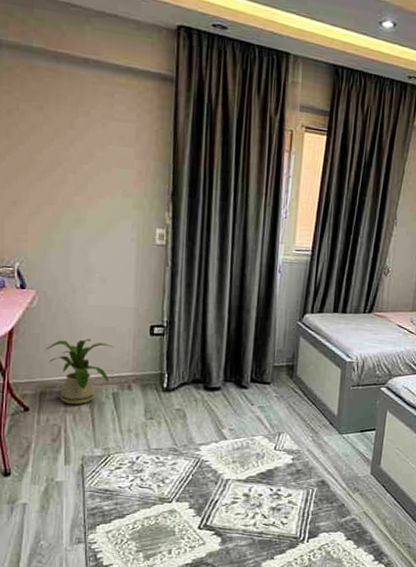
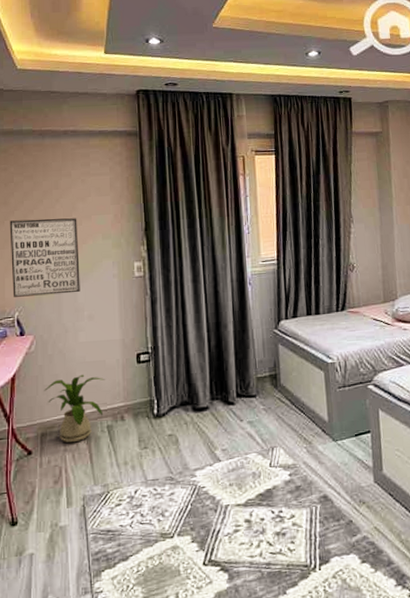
wall art: none [12,156,94,251] -> present [9,218,80,297]

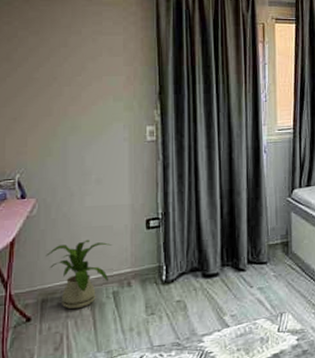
wall art: present [9,218,80,297] -> none [12,77,88,158]

